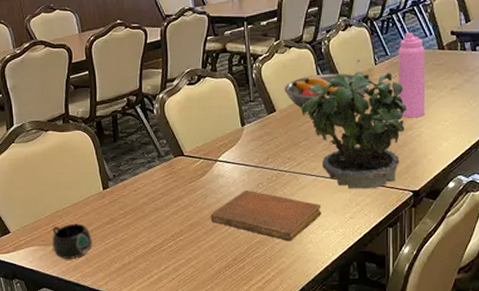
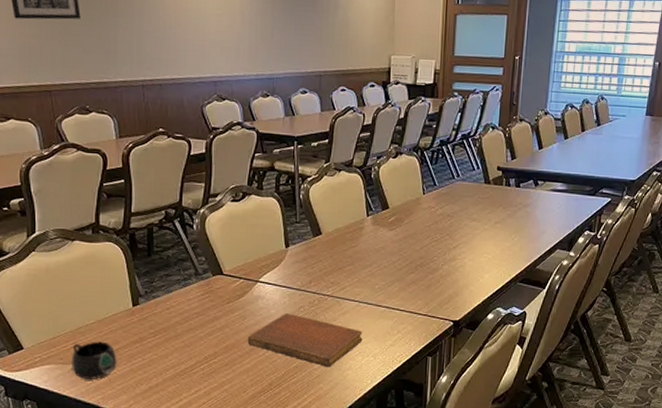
fruit bowl: present [284,73,370,110] -> none [331,199,417,237]
potted plant: present [301,59,406,189] -> none [348,187,451,318]
water bottle: present [398,32,426,118] -> none [444,164,472,249]

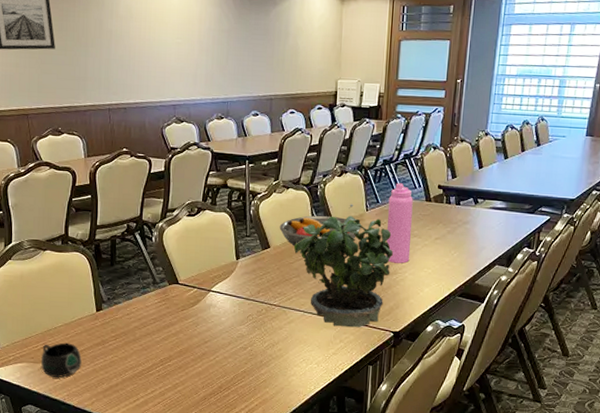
notebook: present [247,314,363,368] -> none [199,321,307,373]
fruit bowl: none [331,199,417,237] -> present [279,215,360,251]
potted plant: none [348,187,451,318] -> present [294,204,393,328]
water bottle: none [444,164,472,249] -> present [385,183,413,264]

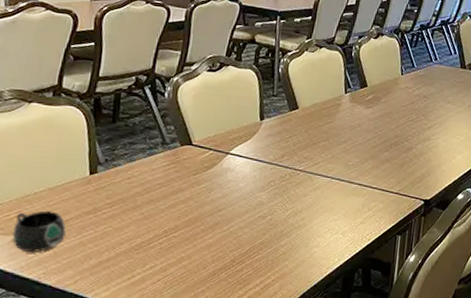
fruit bowl: present [279,215,360,251] -> none [309,77,394,114]
potted plant: present [294,204,393,328] -> none [324,67,427,196]
water bottle: present [385,183,413,264] -> none [419,48,449,130]

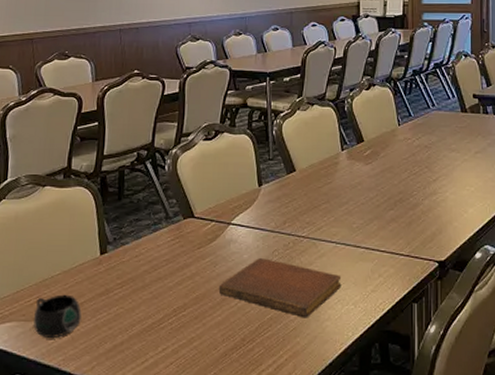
notebook: none [211,187,333,244] -> present [218,258,342,318]

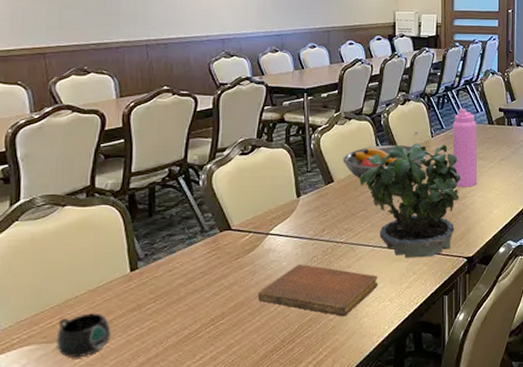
fruit bowl: none [305,132,393,171] -> present [343,144,427,181]
potted plant: none [322,119,430,259] -> present [360,131,460,259]
water bottle: none [421,94,450,182] -> present [452,108,478,187]

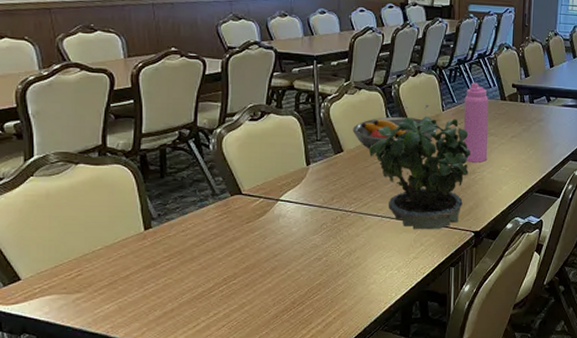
mug: present [57,313,111,357] -> none [77,268,128,308]
notebook: present [257,264,378,317] -> none [268,231,386,283]

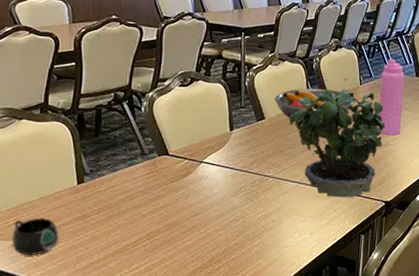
mug: none [77,268,128,308] -> present [12,217,59,255]

